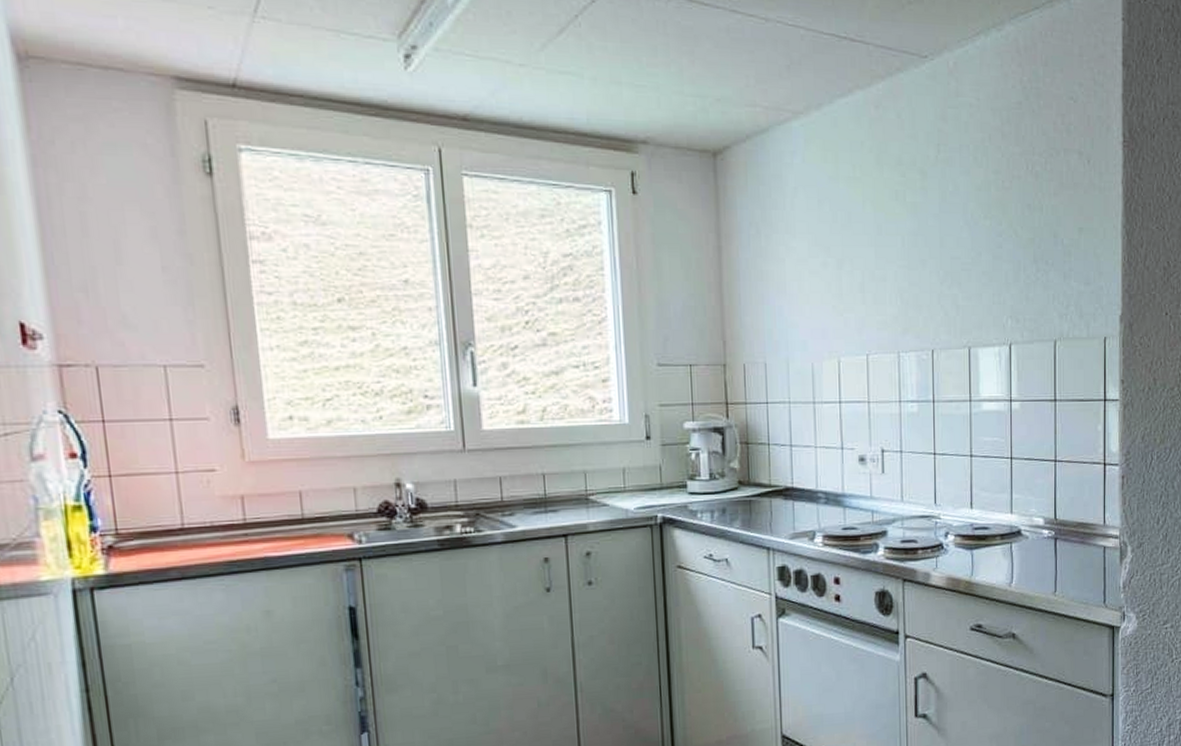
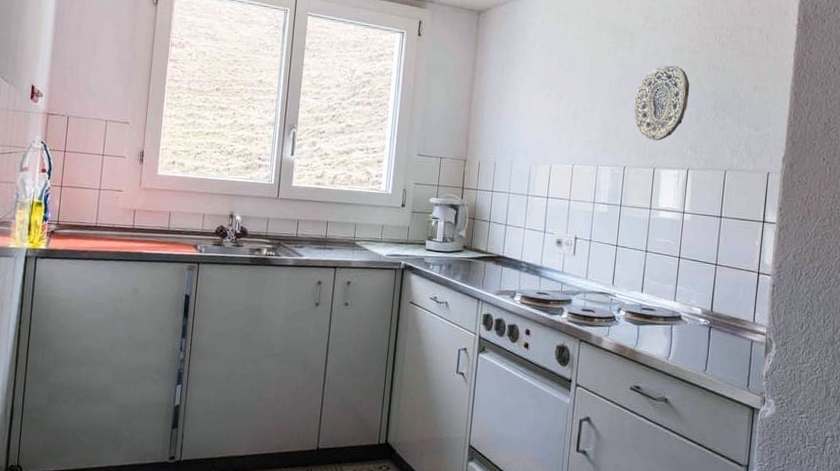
decorative plate: none [936,208,1002,312] -> present [634,65,690,141]

